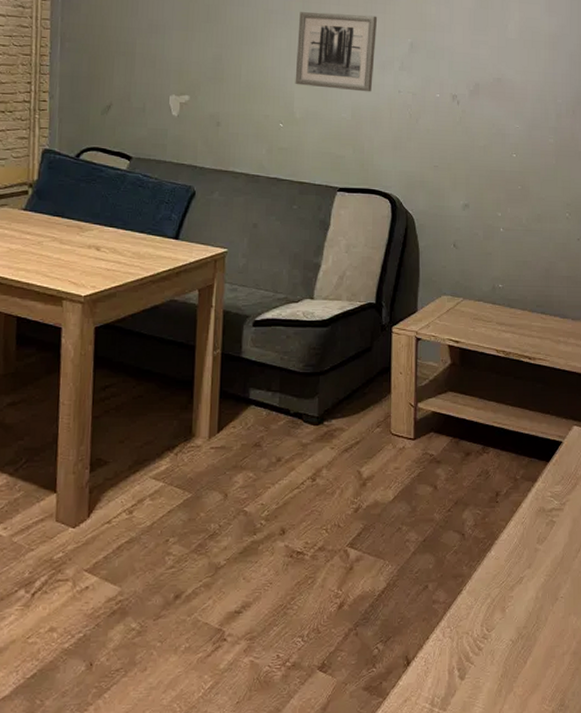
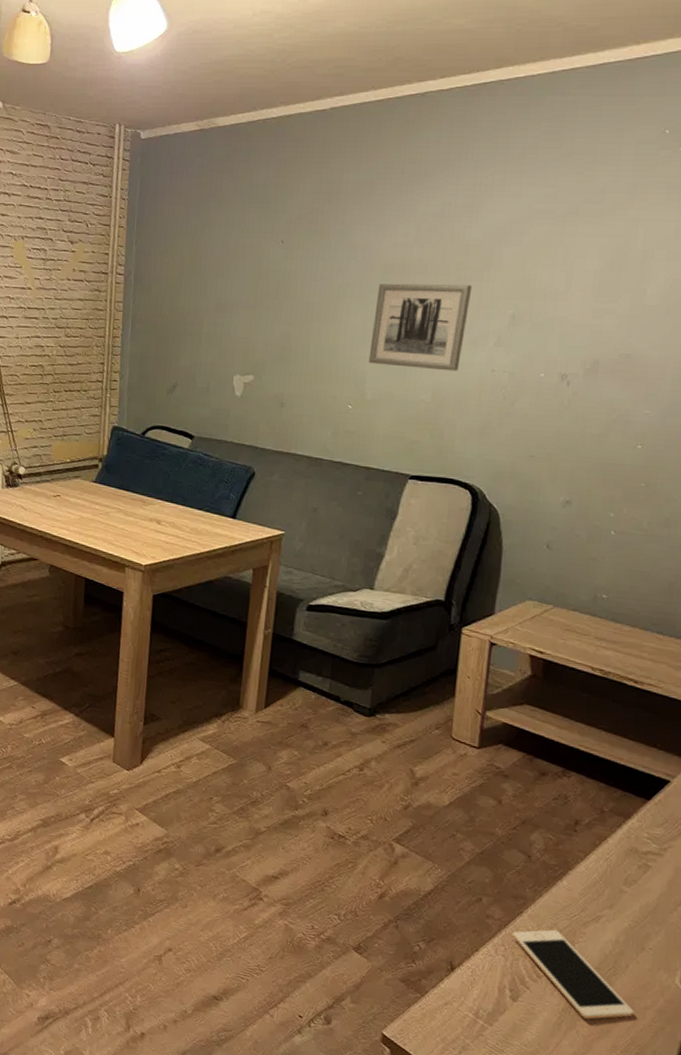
cell phone: none [455,599,555,679] -> present [512,929,634,1020]

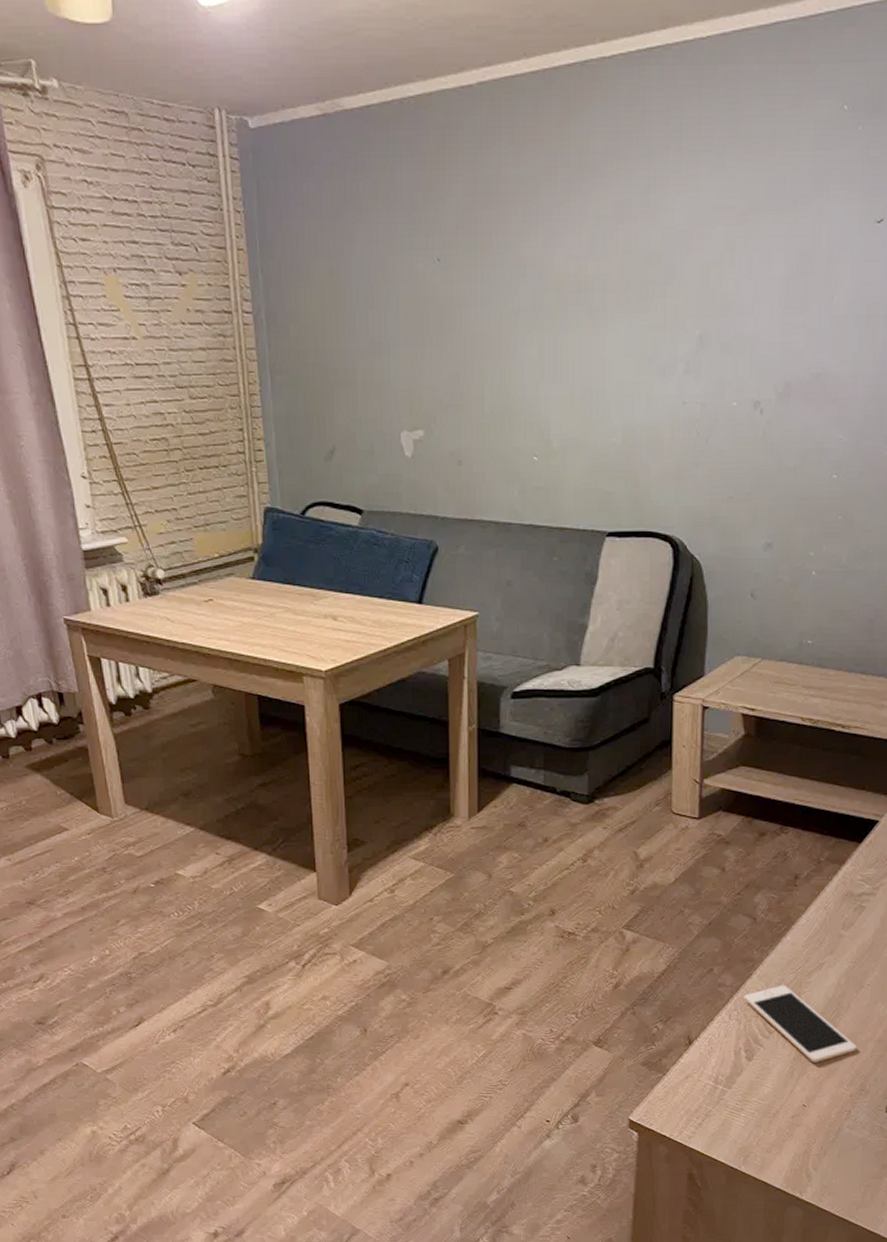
wall art: present [368,283,473,372] -> none [550,302,656,407]

